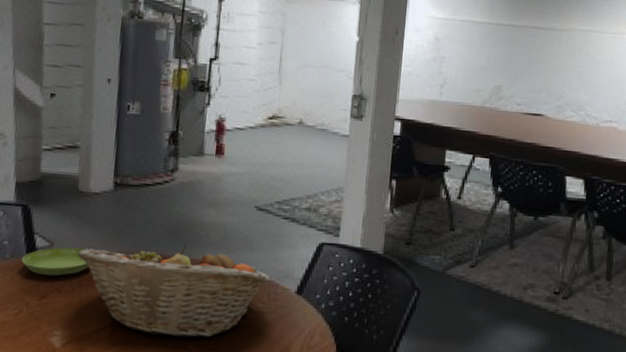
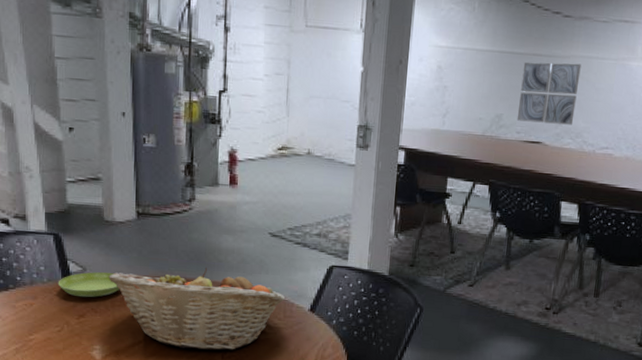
wall art: none [516,34,580,98] -> present [517,62,581,125]

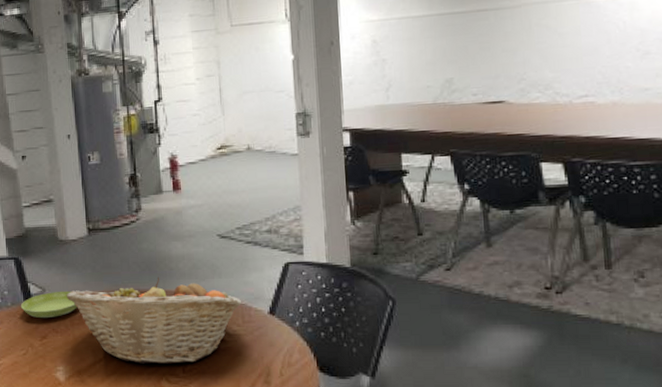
wall art: present [517,62,581,125] -> none [468,11,539,82]

